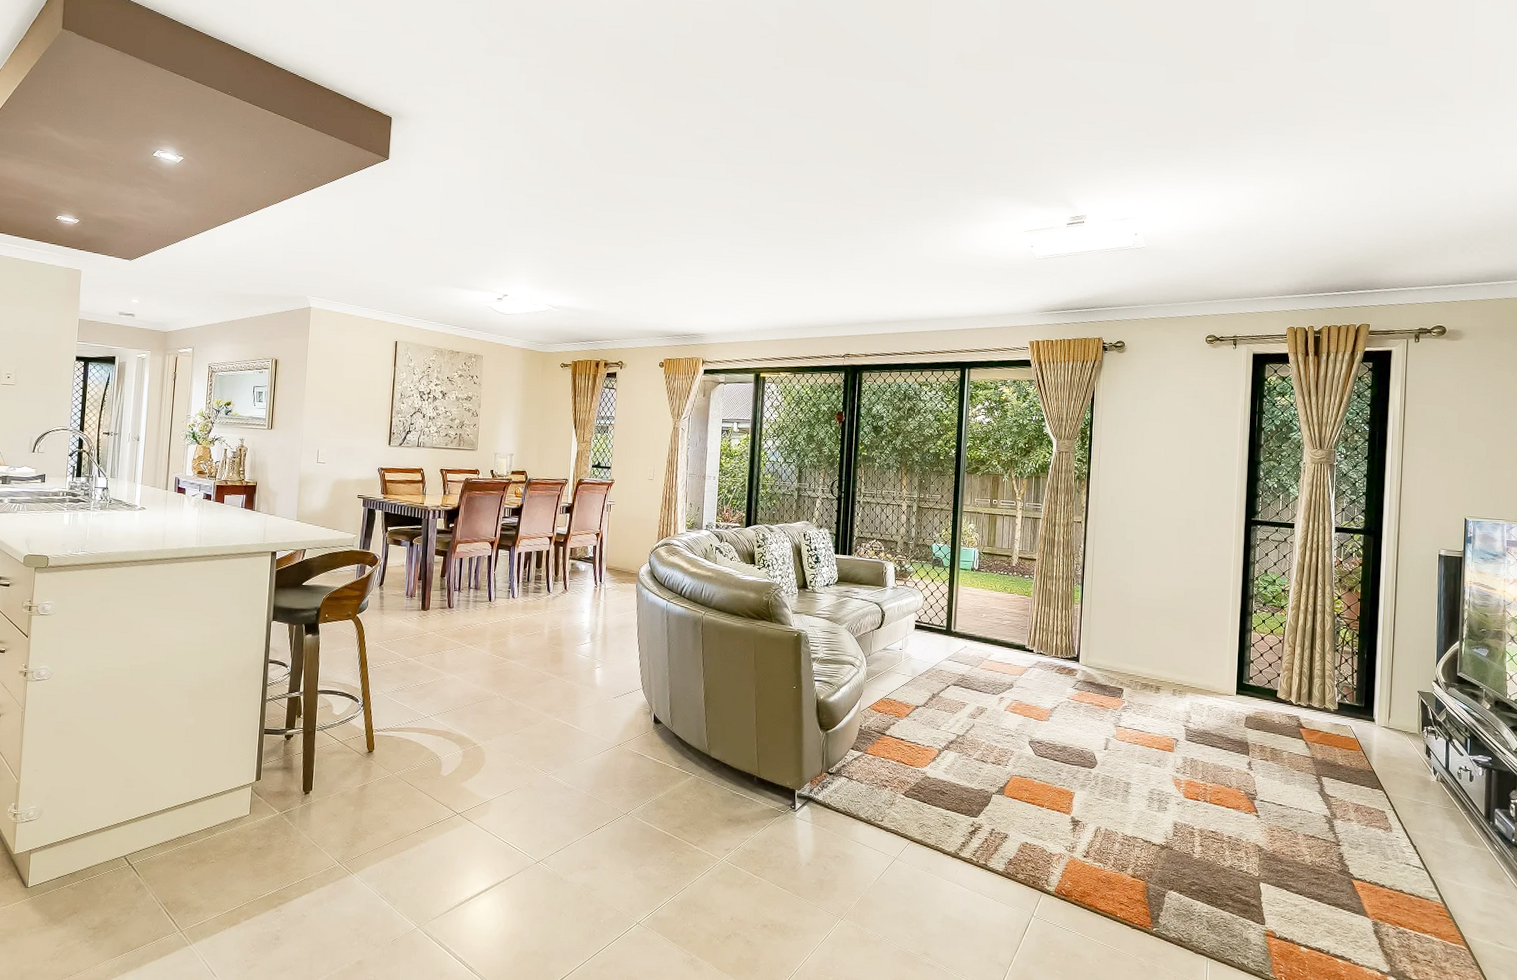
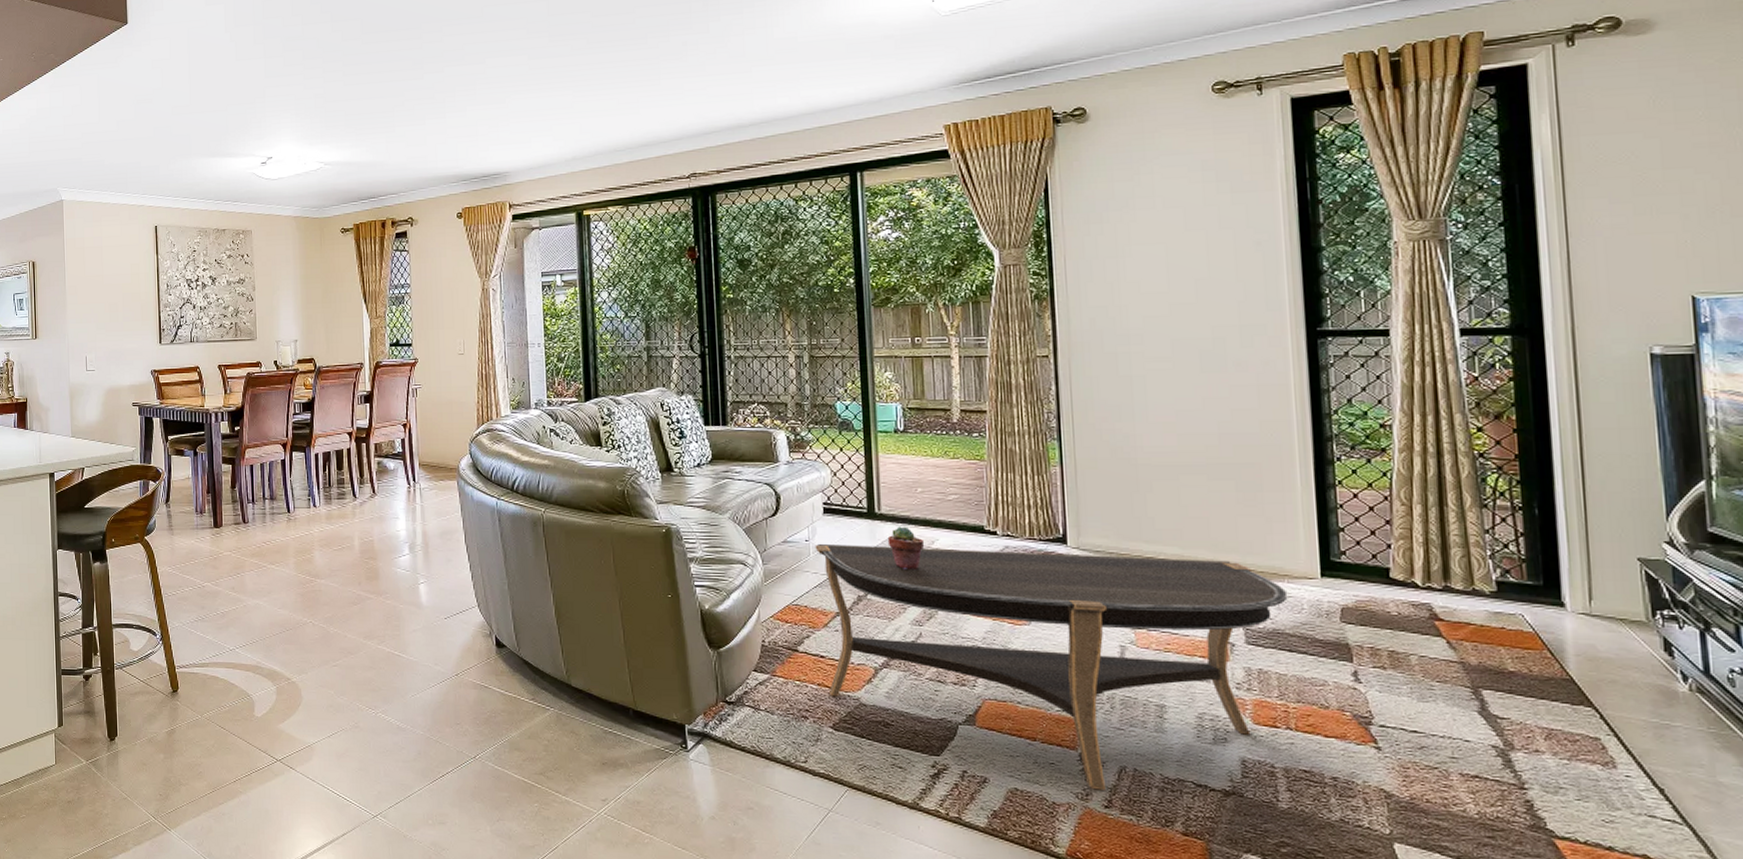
coffee table: none [905,652,1215,844] -> present [815,543,1288,790]
potted succulent: none [958,642,984,675] -> present [887,526,925,569]

